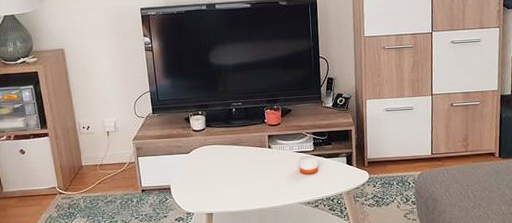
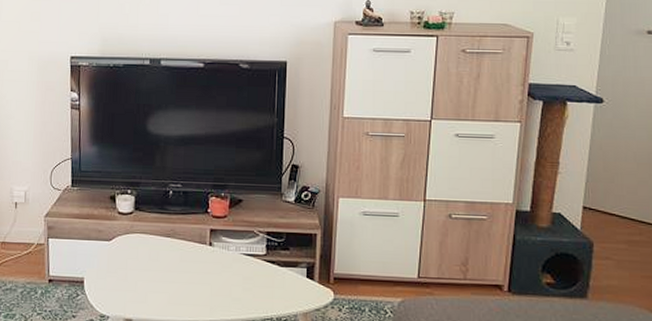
candle: present [298,155,319,175] -> none [245,260,271,285]

